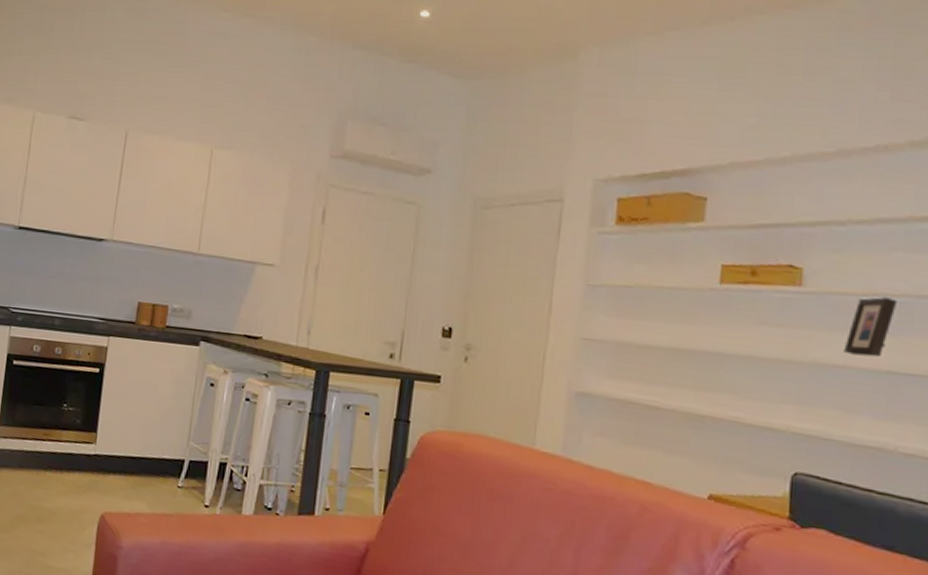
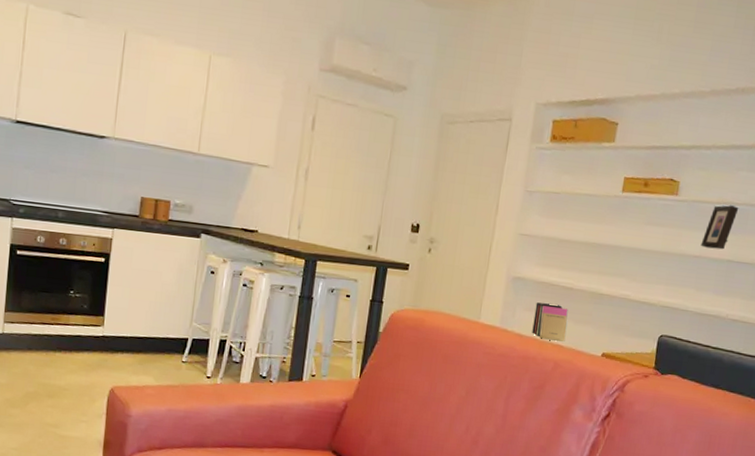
books: none [606,425,655,478] -> present [532,302,568,342]

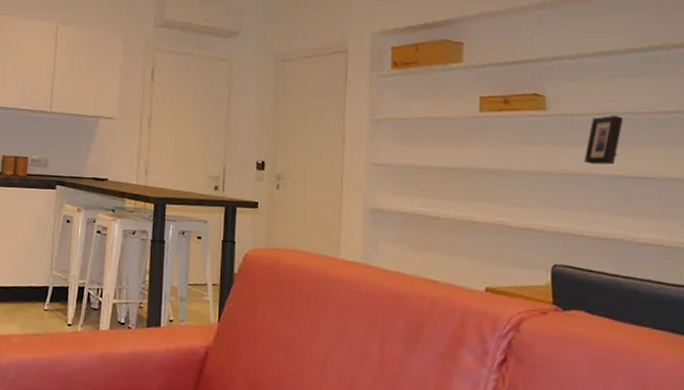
books: present [532,302,568,342] -> none [400,235,439,276]

